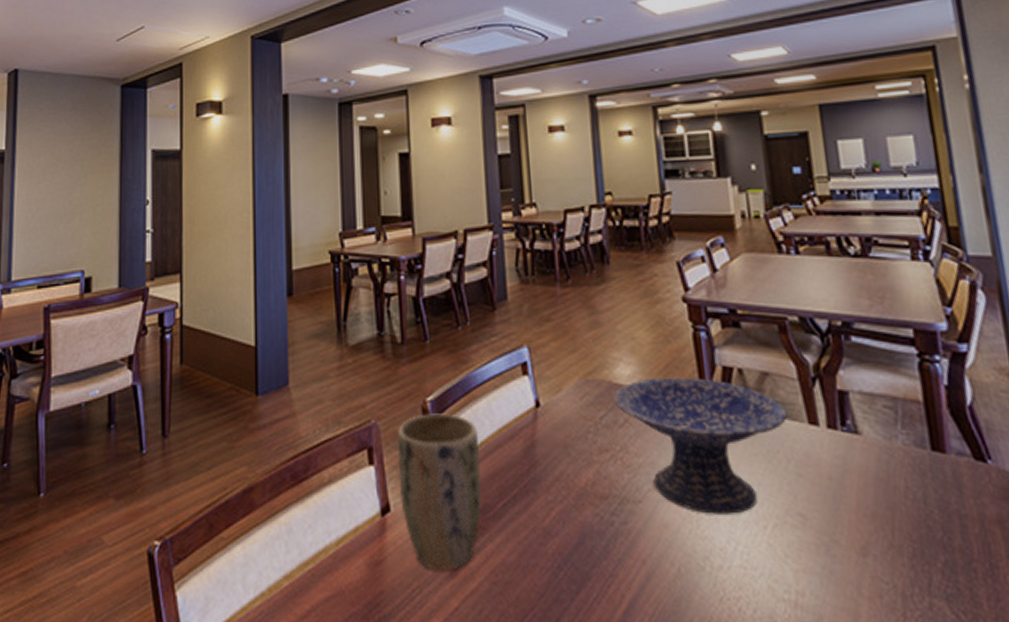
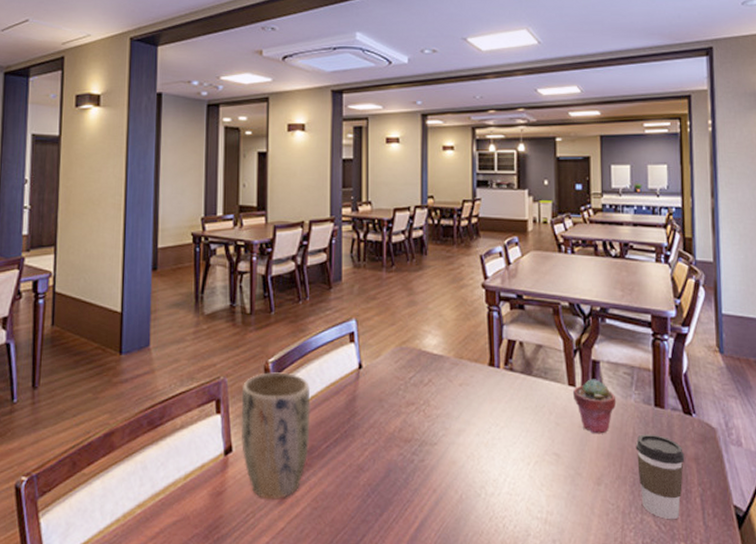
decorative bowl: present [613,377,788,514] -> none [422,347,553,454]
potted succulent: none [815,415,878,488] -> present [572,379,617,434]
coffee cup: none [910,487,985,606] -> present [635,434,685,520]

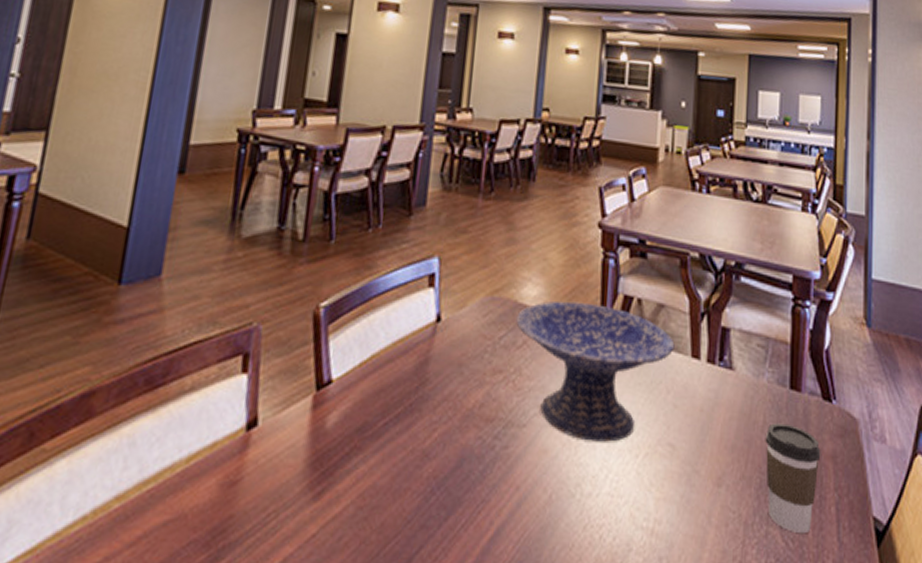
plant pot: present [241,372,311,498] -> none [270,320,372,493]
decorative bowl: none [422,347,553,454] -> present [516,301,675,442]
potted succulent: present [572,379,617,434] -> none [695,350,747,421]

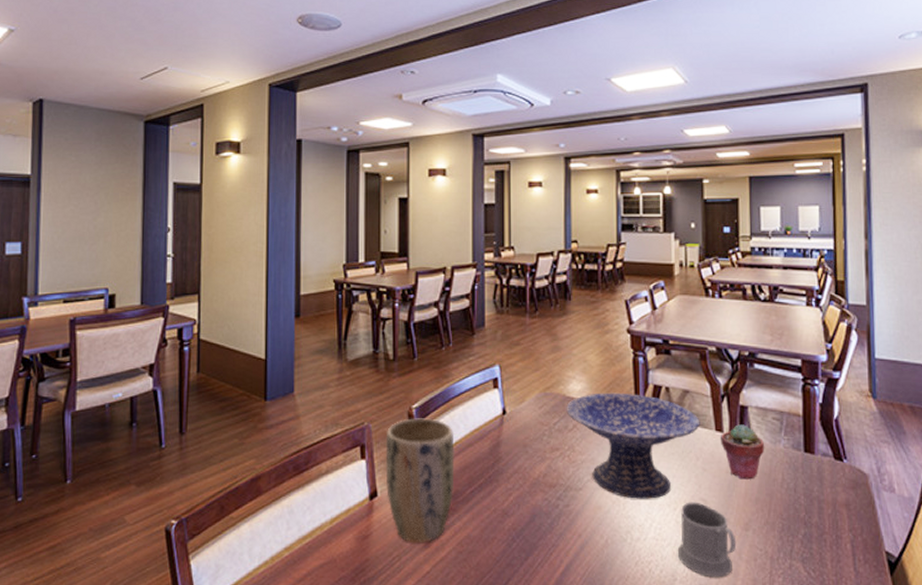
plant pot: none [270,320,372,493] -> present [385,418,455,542]
mug: none [636,447,706,548] -> present [678,502,737,578]
potted succulent: none [695,350,747,421] -> present [720,424,765,480]
coffee cup: present [765,423,821,534] -> none [784,480,835,566]

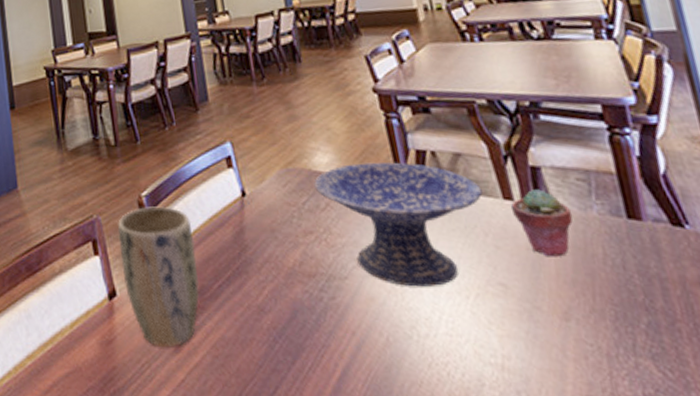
mug: present [678,502,737,578] -> none [475,287,557,382]

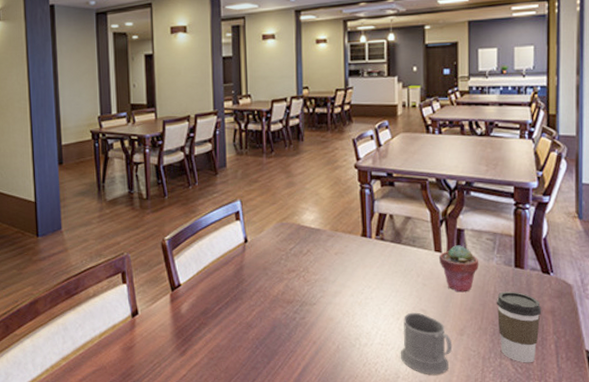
plant pot: present [117,206,199,346] -> none [143,247,204,351]
decorative bowl: present [314,162,483,287] -> none [300,221,421,311]
mug: none [475,287,557,382] -> present [401,312,453,375]
coffee cup: none [609,253,691,364] -> present [496,291,542,363]

